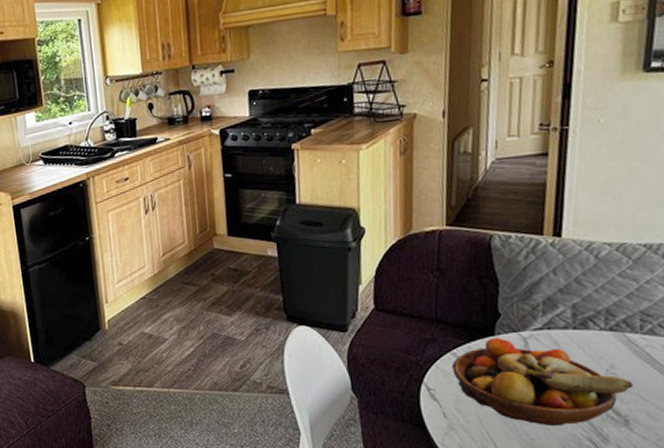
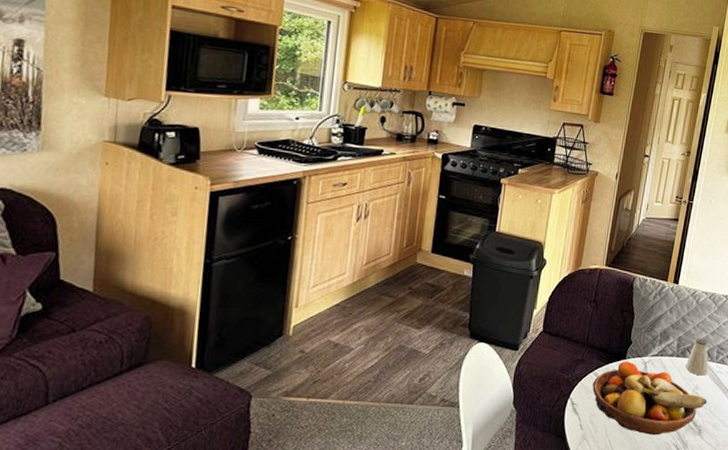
saltshaker: none [589,303,630,352] -> present [685,338,709,376]

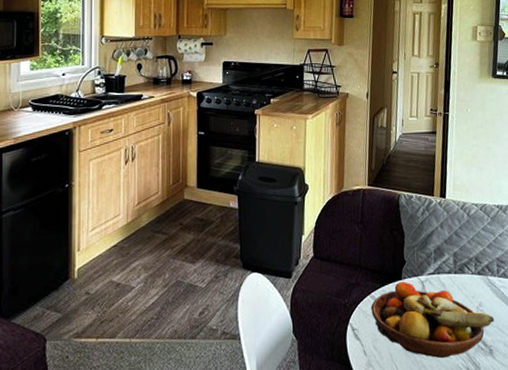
saltshaker: present [685,338,709,376] -> none [465,252,491,292]

